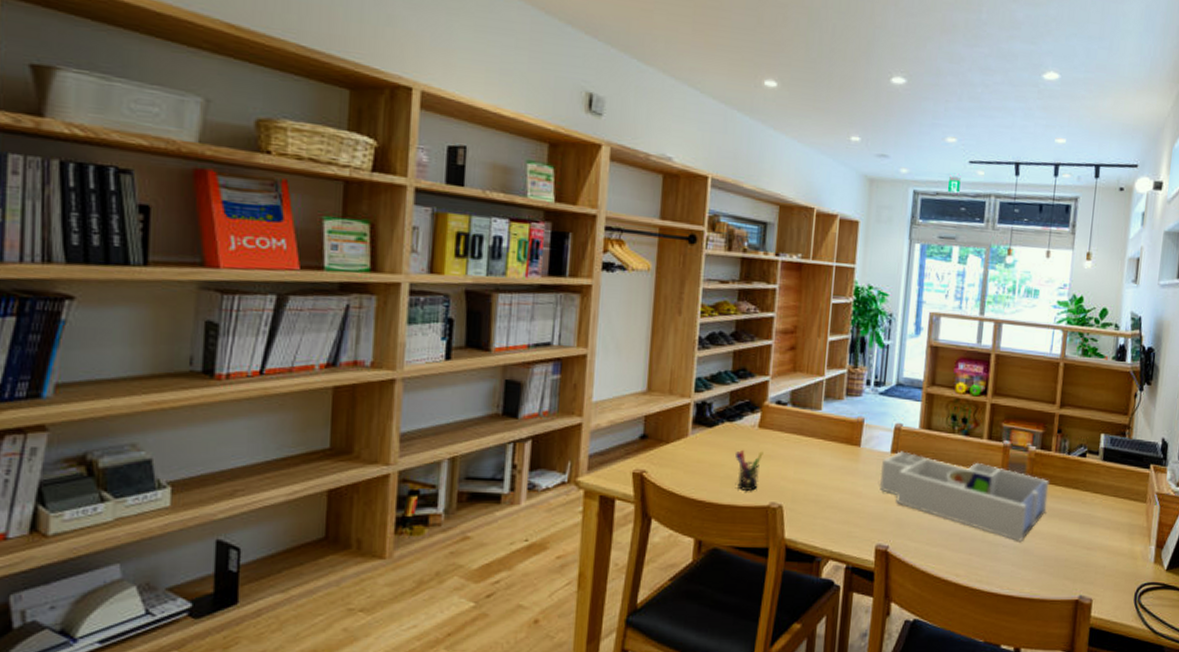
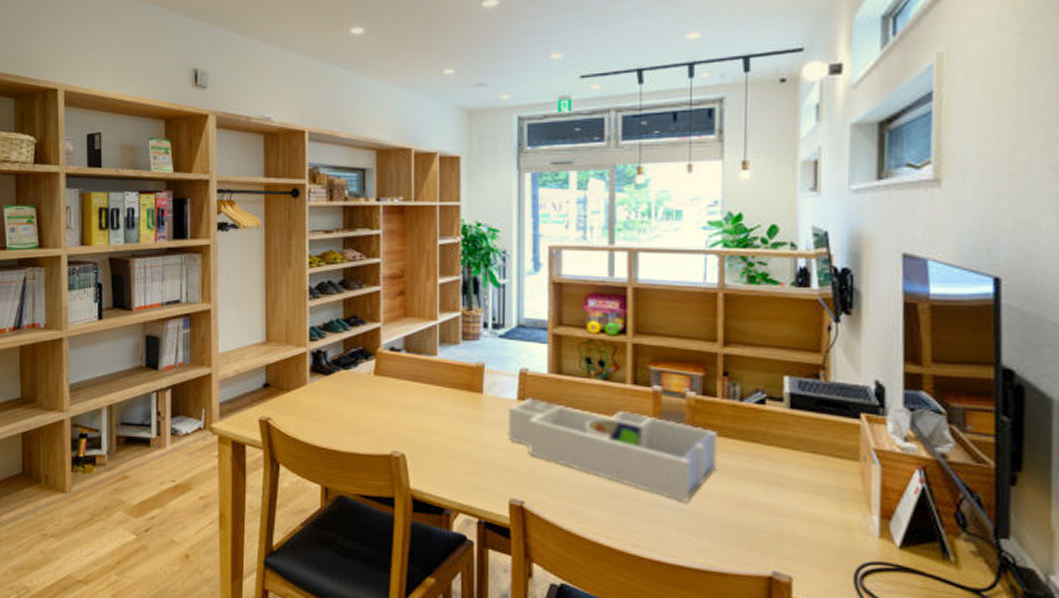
pen holder: present [736,449,764,491] -> none [354,397,381,439]

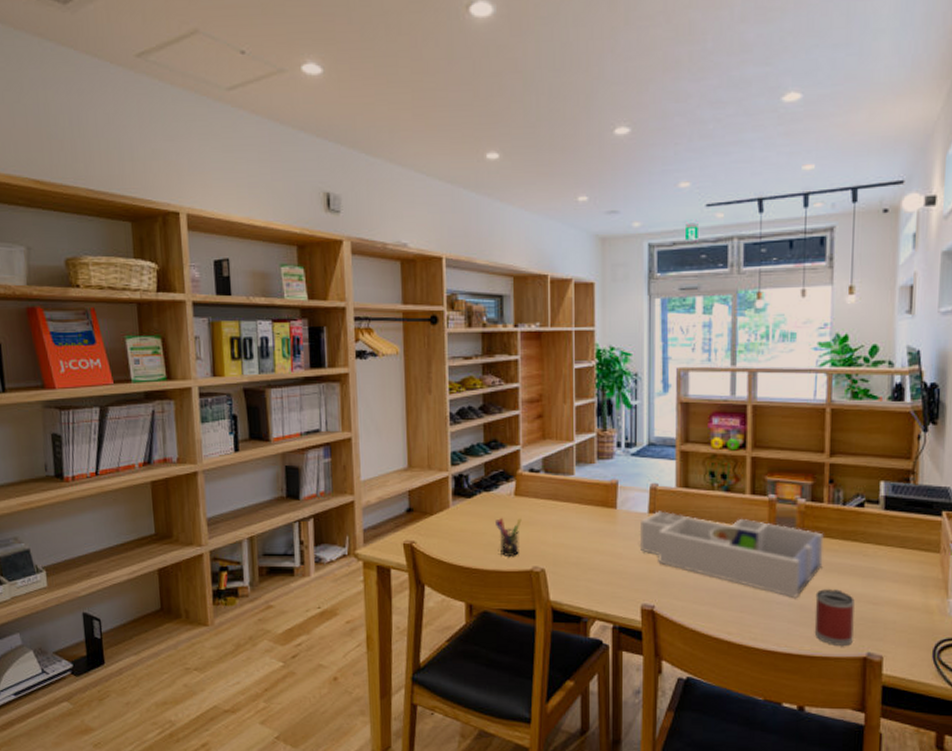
pen holder: none [354,397,381,439] -> present [496,517,522,556]
mug: none [708,495,756,562] -> present [814,589,855,646]

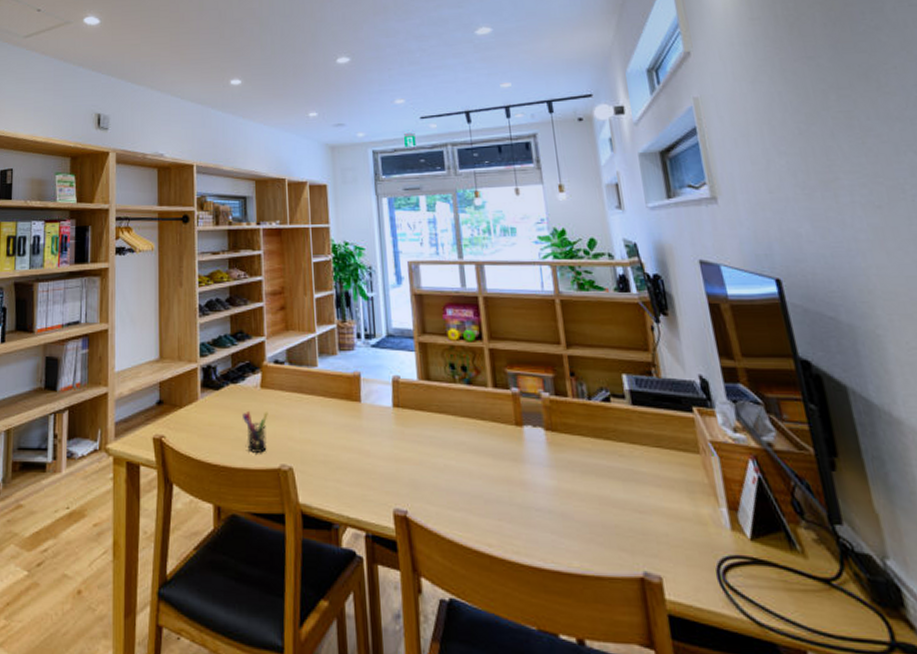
desk organizer: present [639,511,824,598] -> none [385,405,578,504]
mug: present [814,589,855,646] -> none [575,494,625,563]

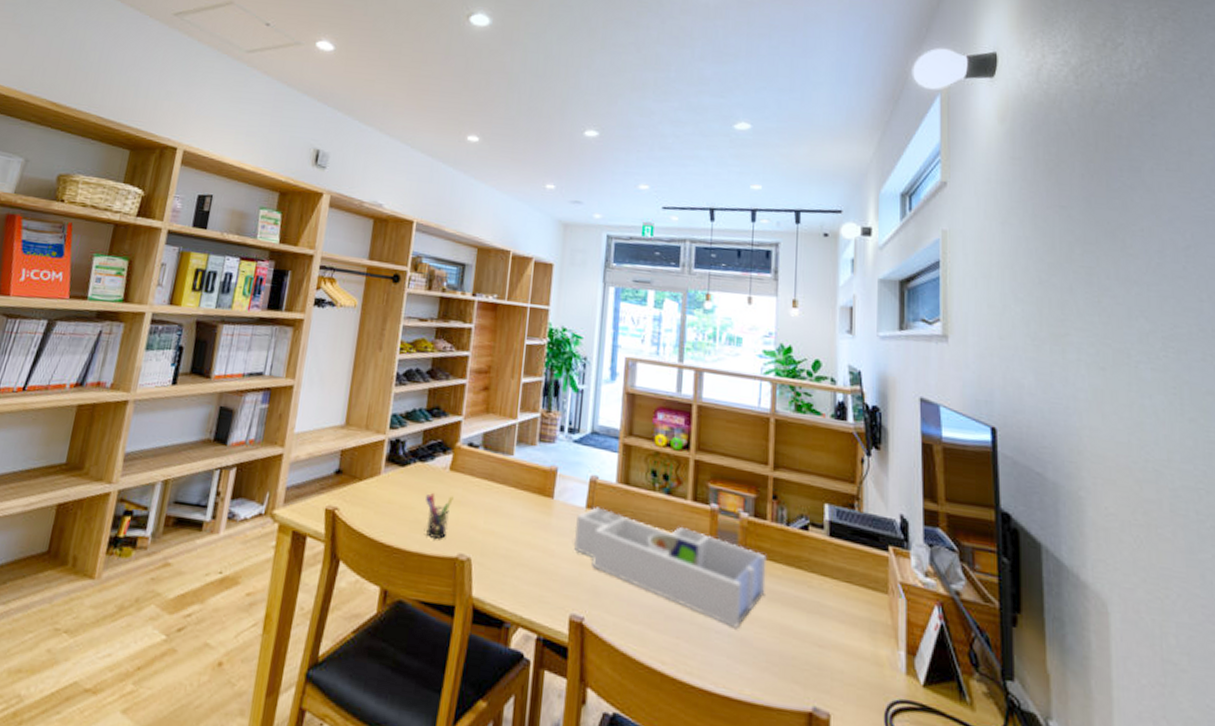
desk organizer: none [385,405,578,504] -> present [573,507,767,628]

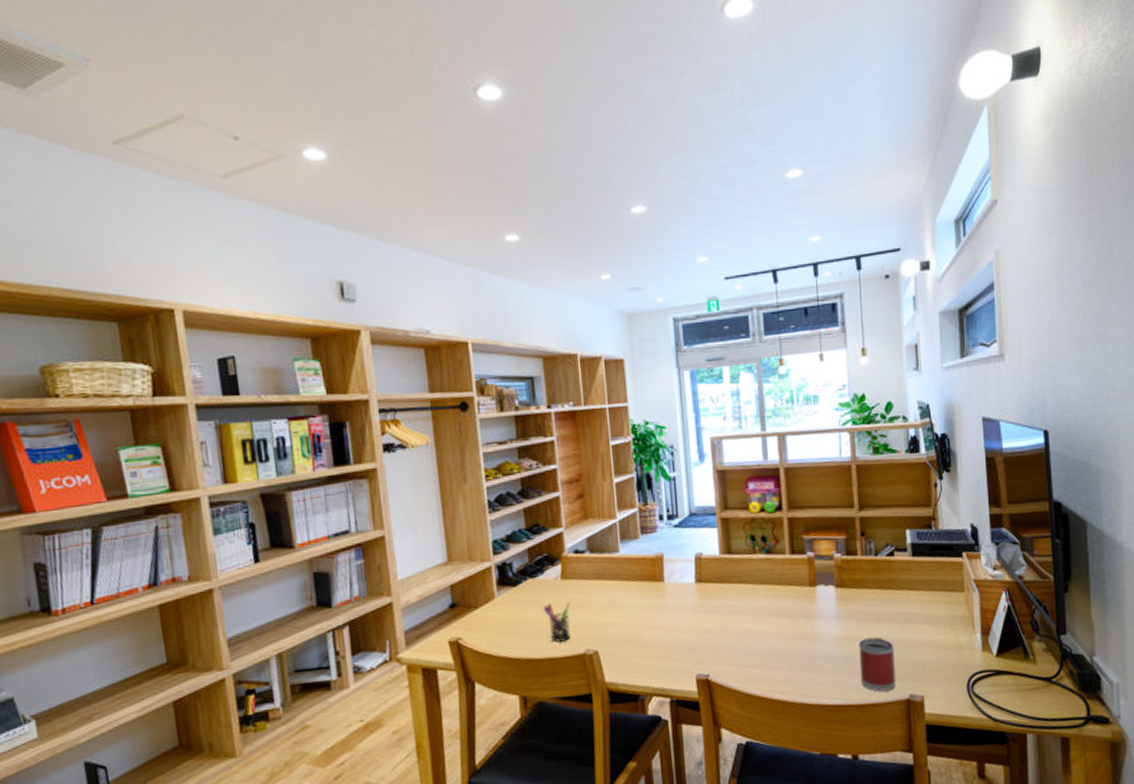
desk organizer: present [573,507,767,628] -> none [688,578,862,650]
mug: none [755,621,799,695] -> present [858,637,896,692]

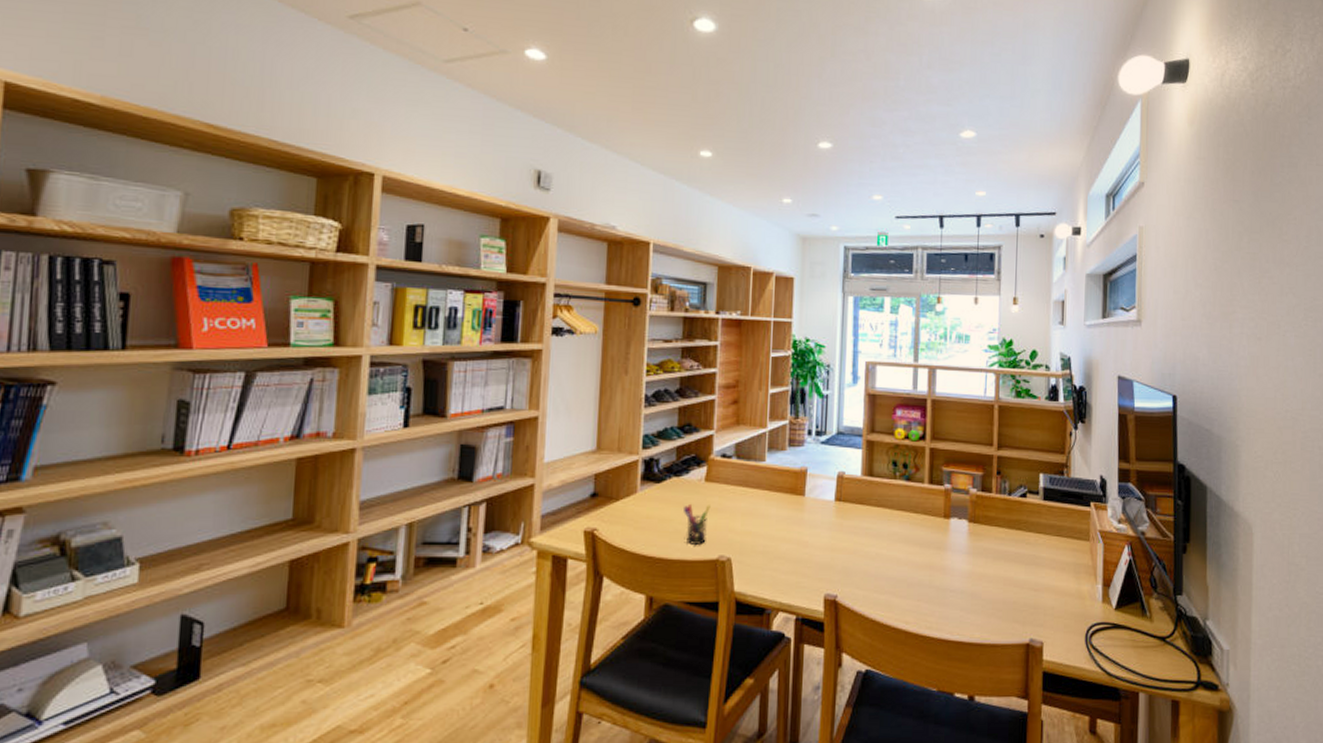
mug: present [858,637,896,692] -> none [983,577,1019,632]

